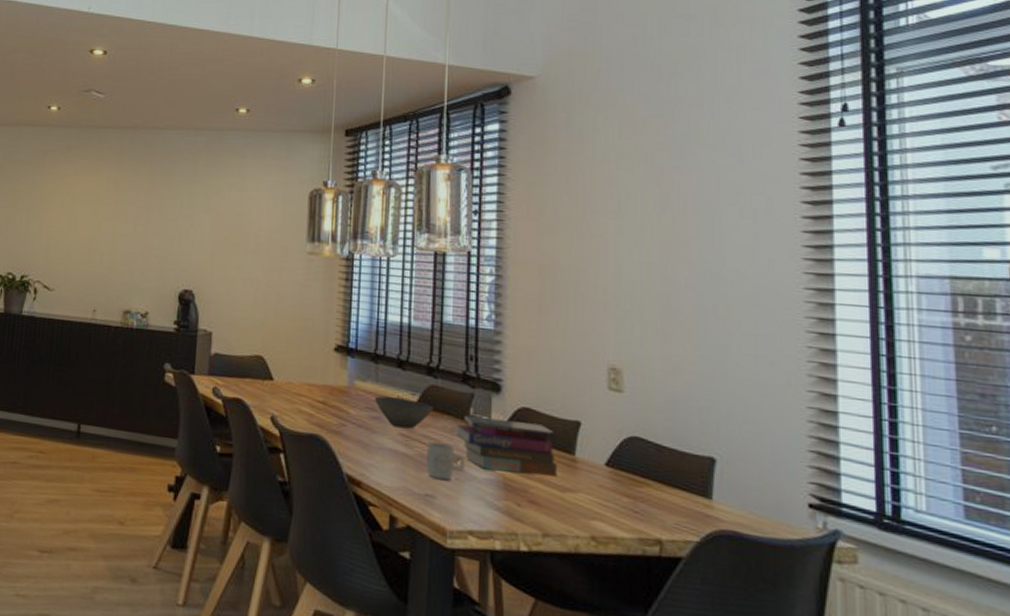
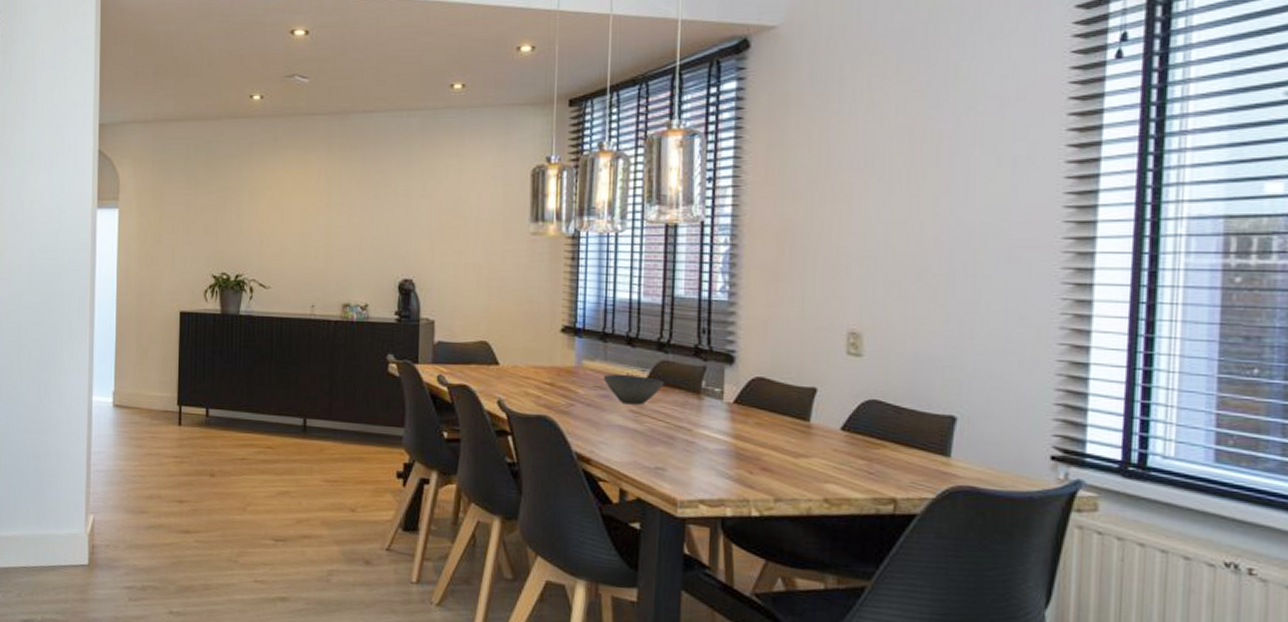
mug: present [425,442,466,481] -> none [656,417,697,453]
books: present [457,415,557,477] -> none [688,388,791,444]

